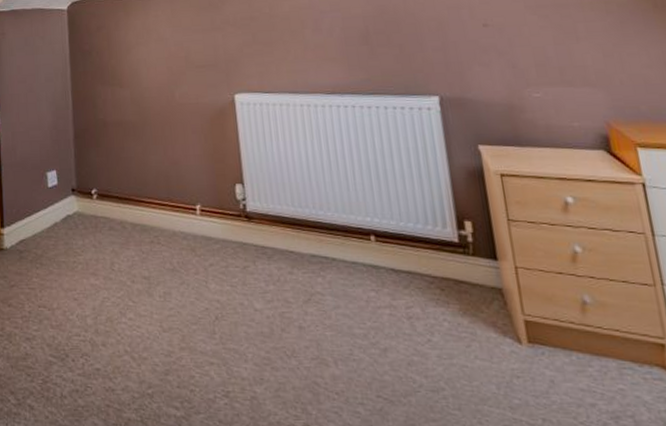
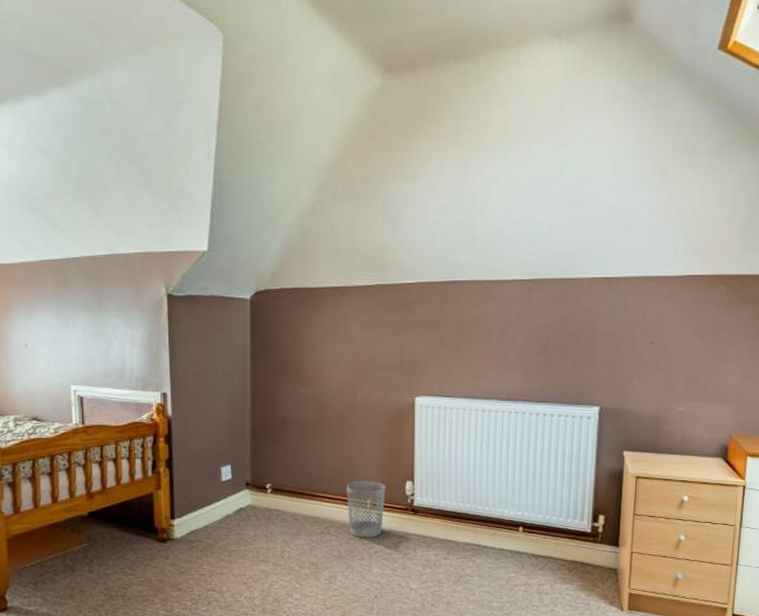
wastebasket: none [173,184,216,249] -> present [347,480,386,538]

